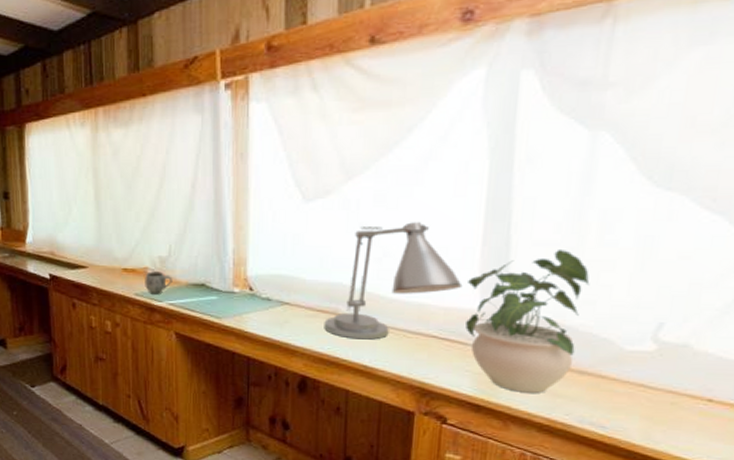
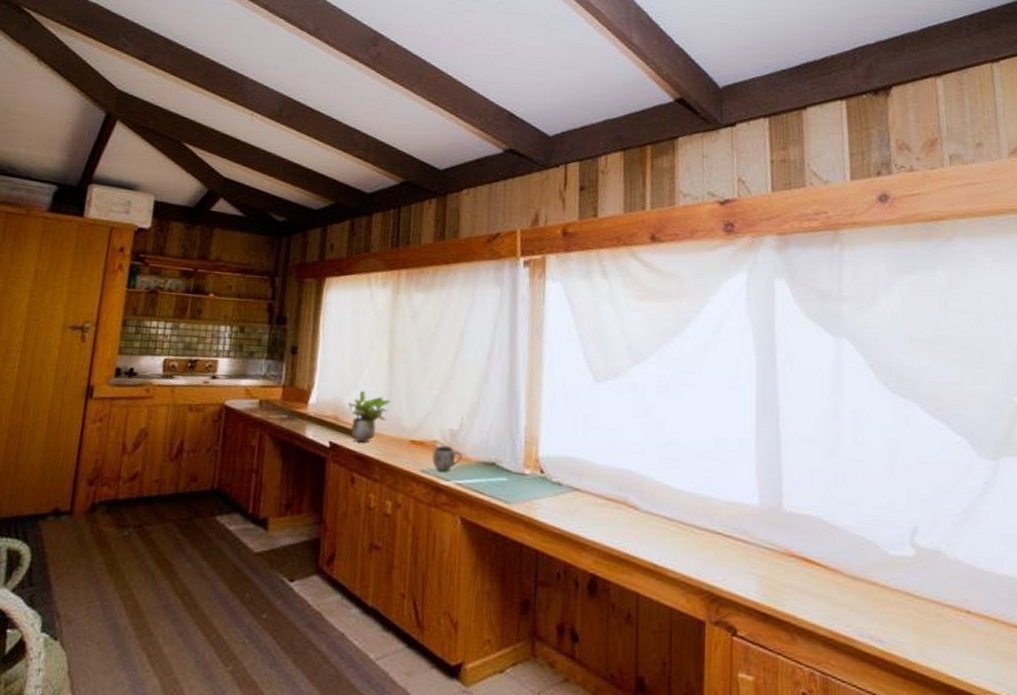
potted plant: none [62,228,100,273] -> present [348,391,391,443]
desk lamp: present [324,222,463,340] -> none [614,410,742,535]
potted plant: present [465,248,590,393] -> none [746,446,851,601]

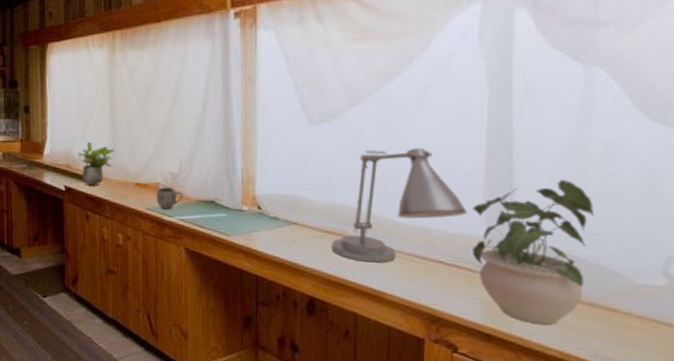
desk lamp: none [614,410,742,535] -> present [331,148,468,263]
potted plant: none [746,446,851,601] -> present [472,179,595,325]

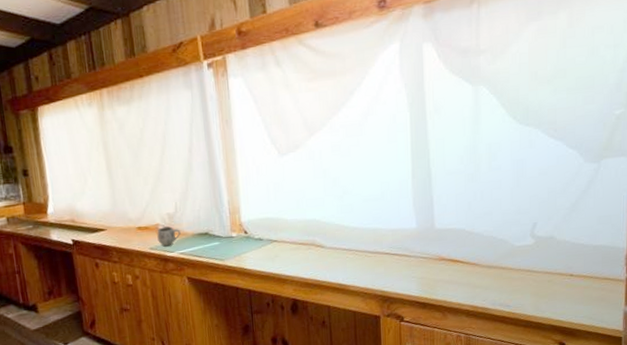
potted plant: present [78,142,115,186] -> none [80,196,115,236]
desk lamp: present [331,148,468,263] -> none [305,164,402,264]
potted plant: present [472,179,595,325] -> none [406,175,487,289]

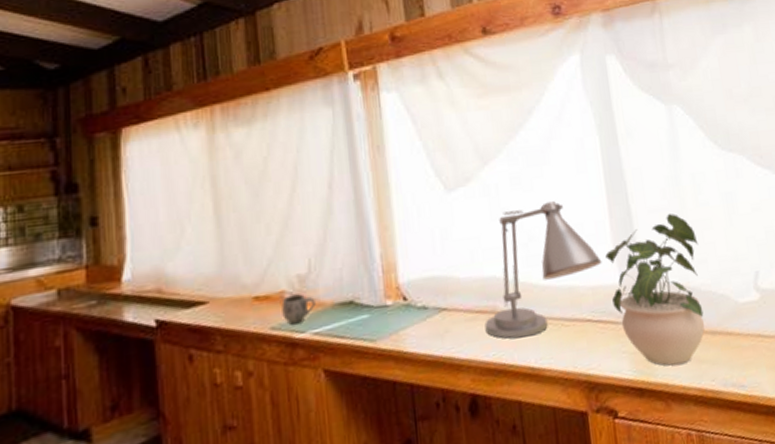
desk lamp: none [305,164,402,264] -> present [484,201,602,339]
potted plant: none [406,175,487,289] -> present [605,213,705,366]

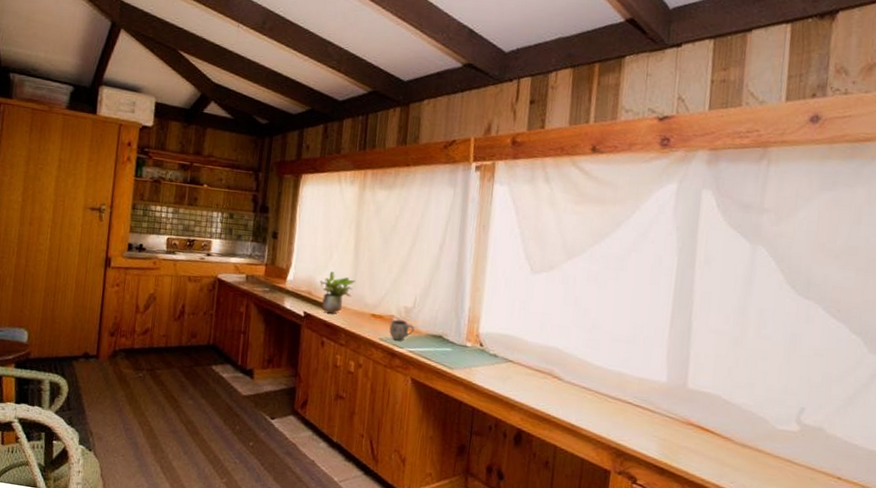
potted plant: none [172,253,223,313] -> present [320,272,355,314]
desk lamp: present [484,201,602,339] -> none [540,300,654,401]
potted plant: present [605,213,705,366] -> none [655,337,750,462]

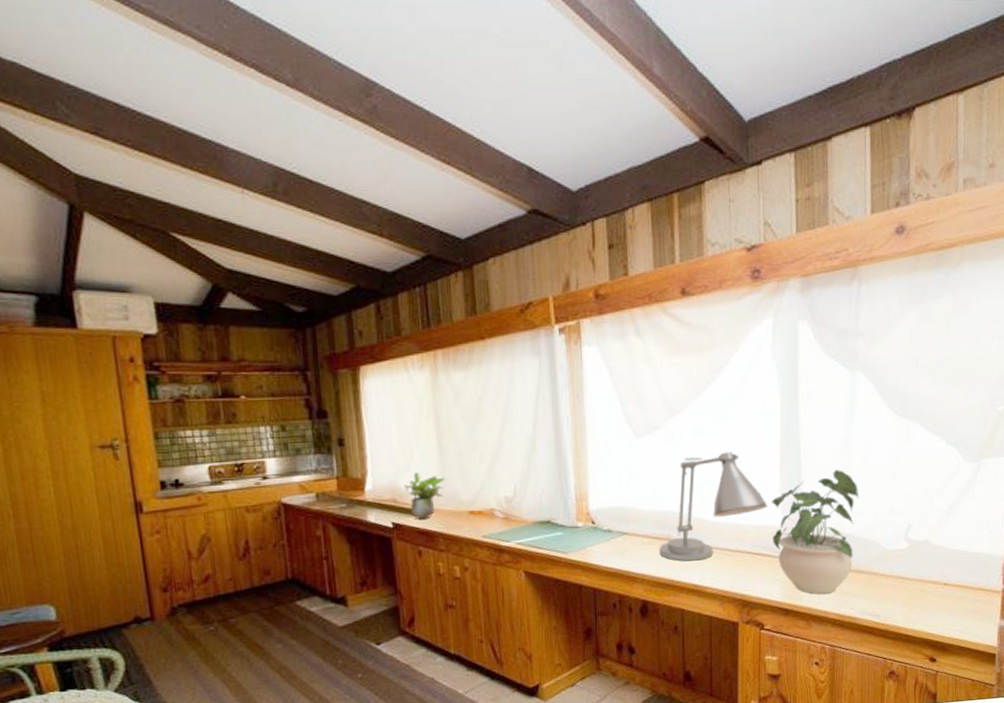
mug: present [389,319,414,341] -> none [492,512,519,535]
desk lamp: none [540,300,654,401] -> present [659,452,768,562]
potted plant: none [655,337,750,462] -> present [772,469,859,594]

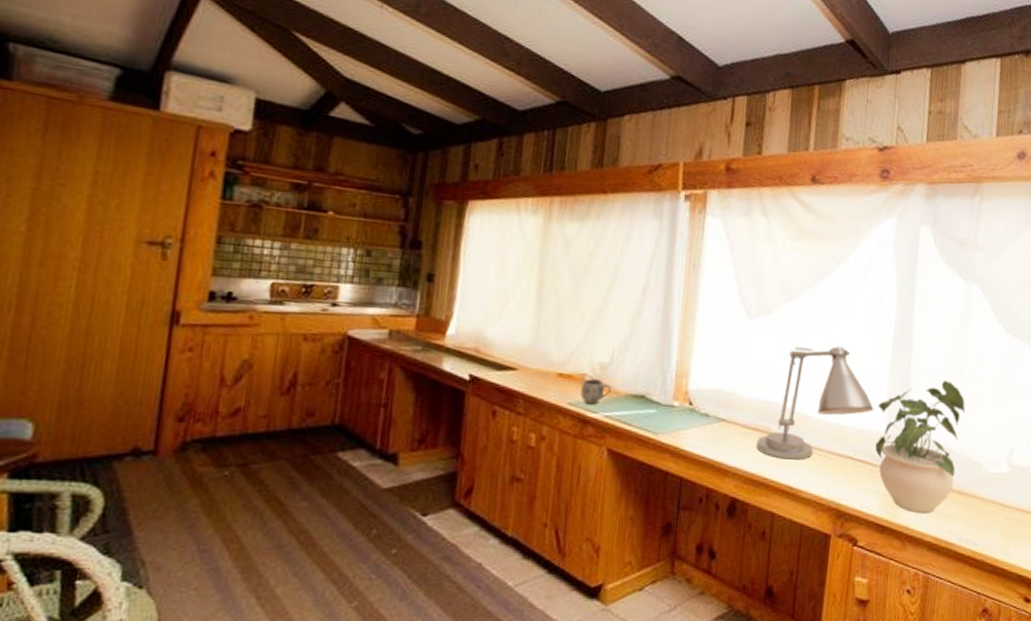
potted plant: present [404,473,445,519] -> none [491,323,538,375]
mug: none [492,512,519,535] -> present [580,378,612,405]

